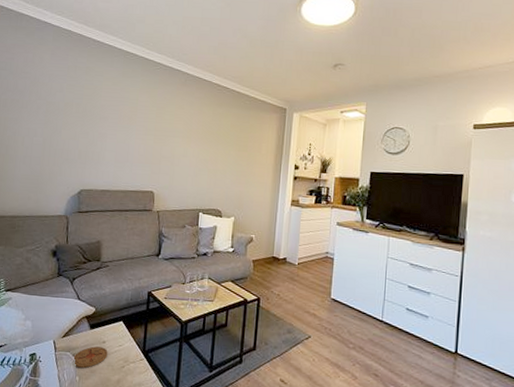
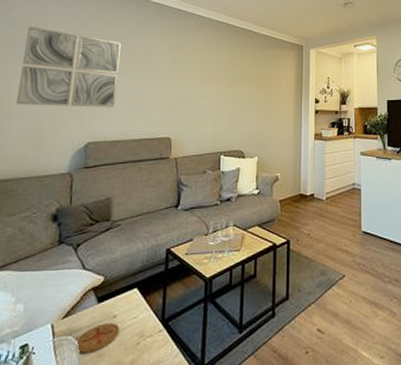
wall art: none [20,75,111,159] -> present [16,25,122,107]

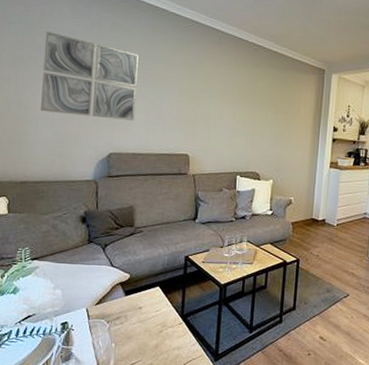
coaster: present [74,323,120,354] -> none [107,312,145,335]

